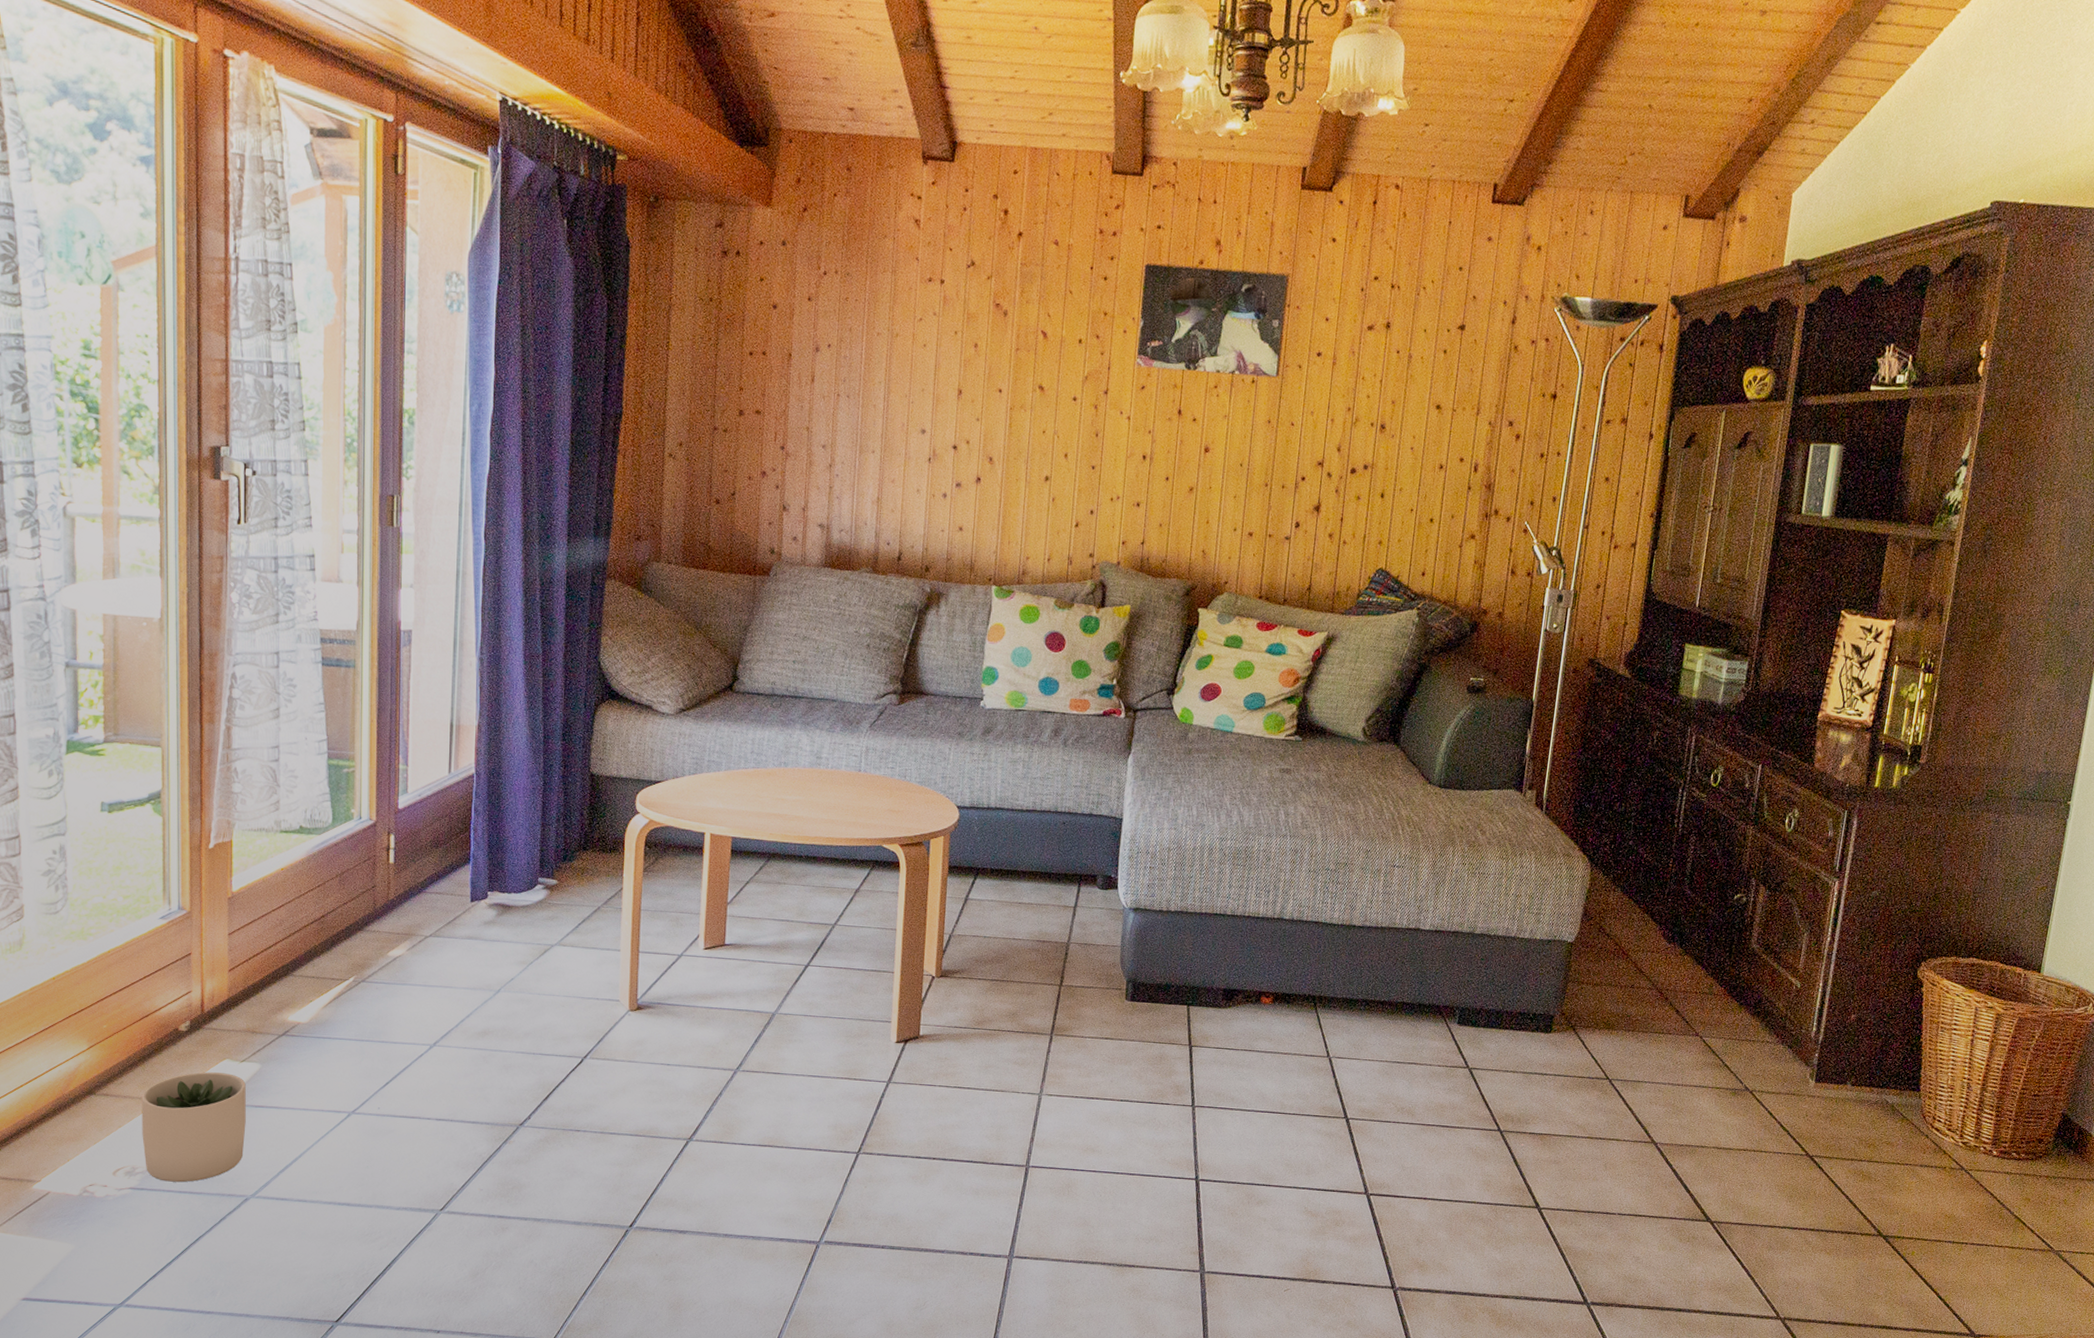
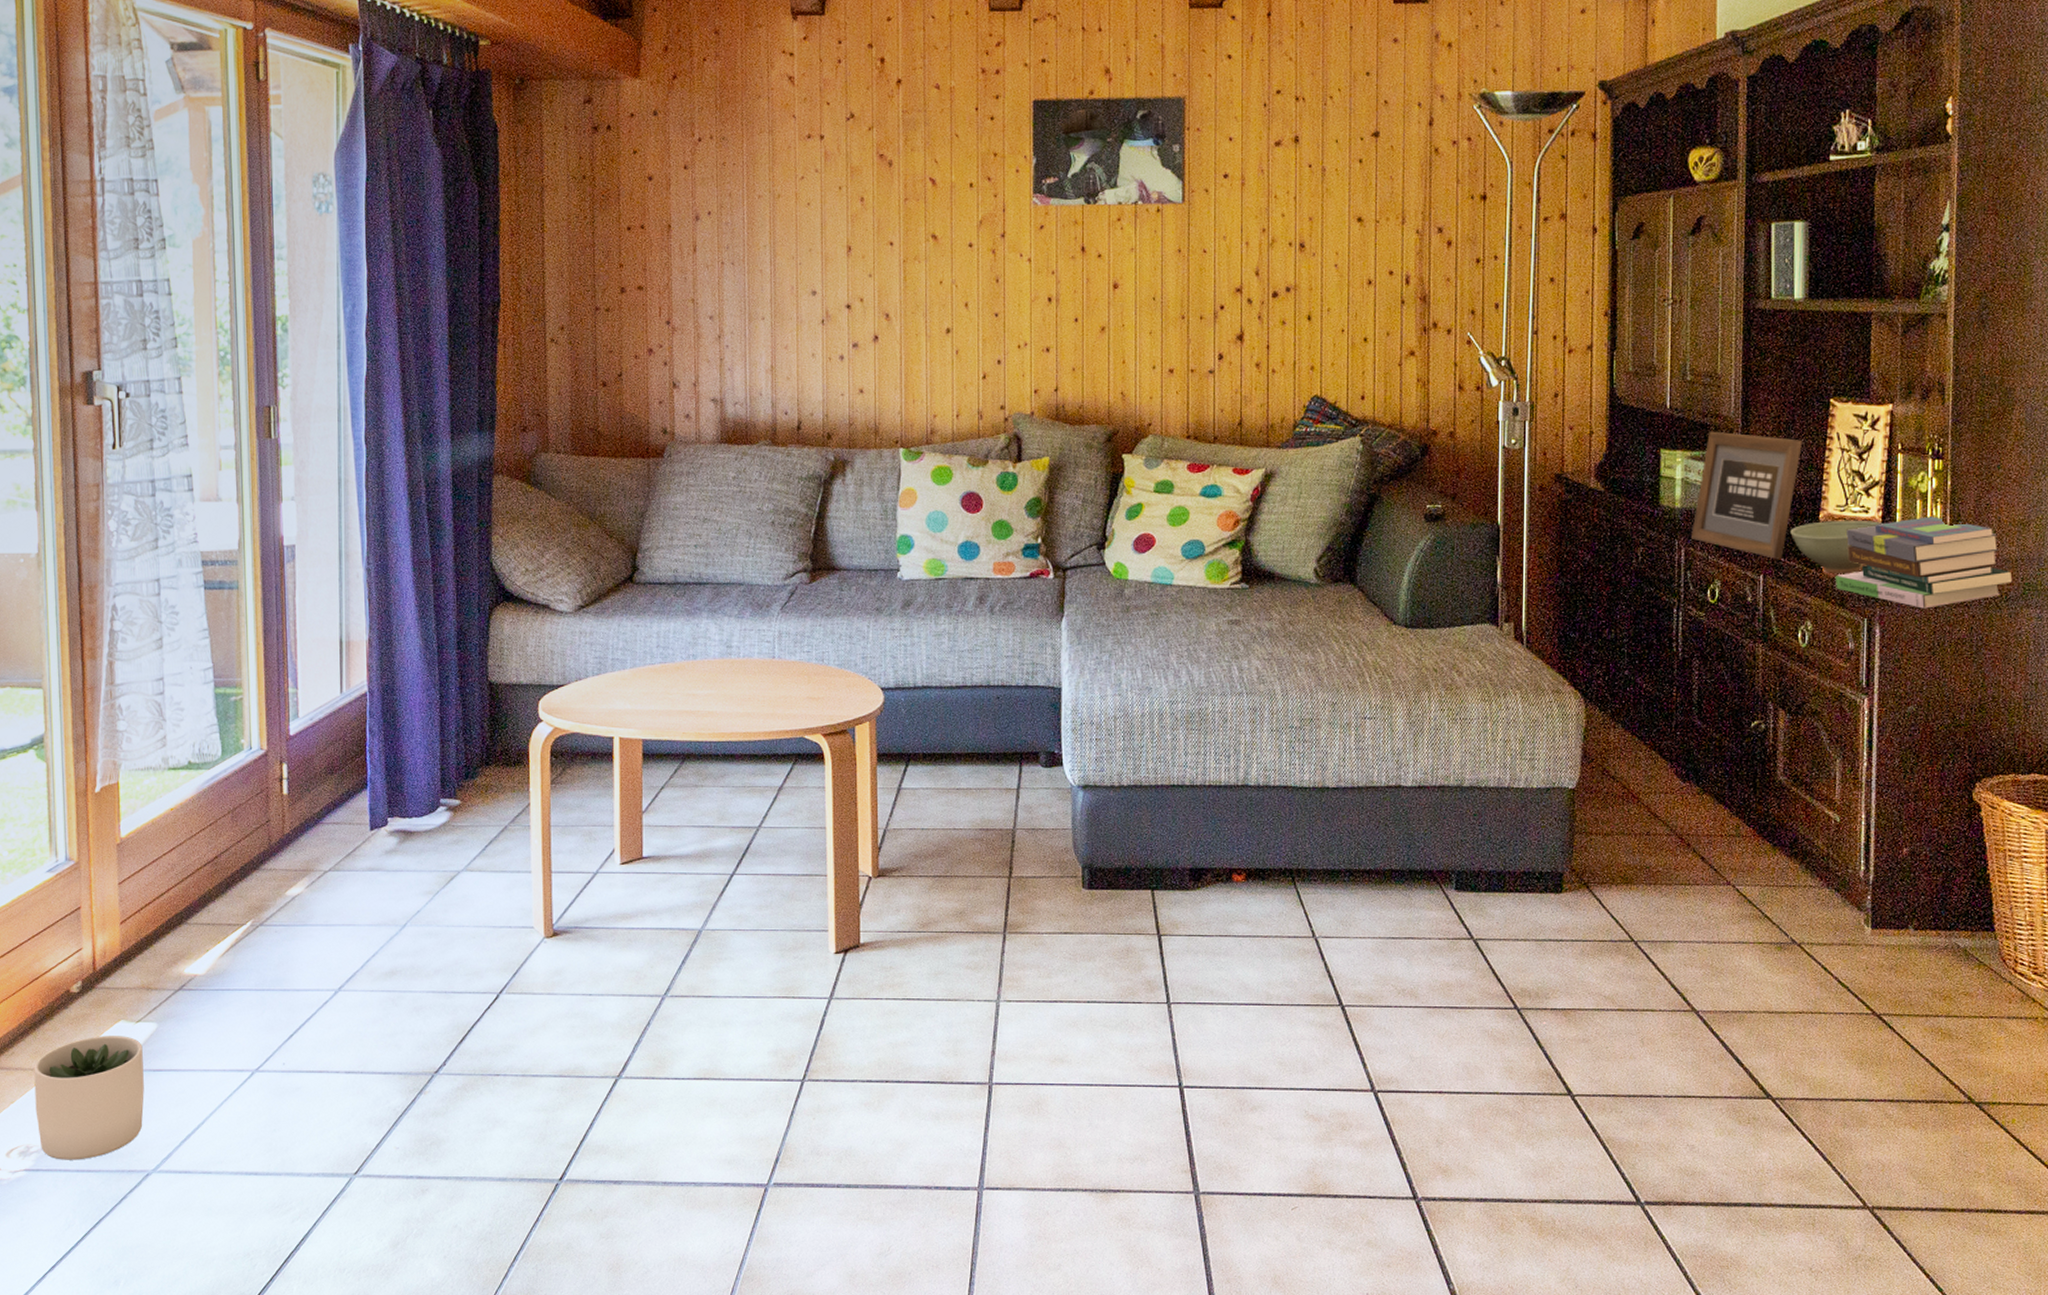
picture frame: none [1703,631,1812,753] -> present [1691,431,1802,560]
bowl: none [1790,720,1873,769] -> present [1790,520,1883,573]
books: none [1824,723,1979,806] -> present [1836,516,2013,609]

